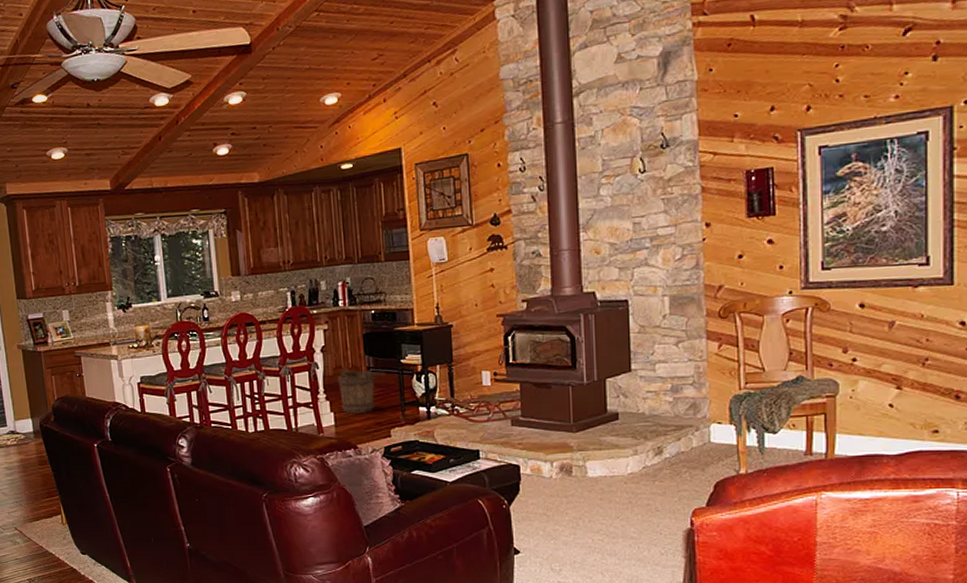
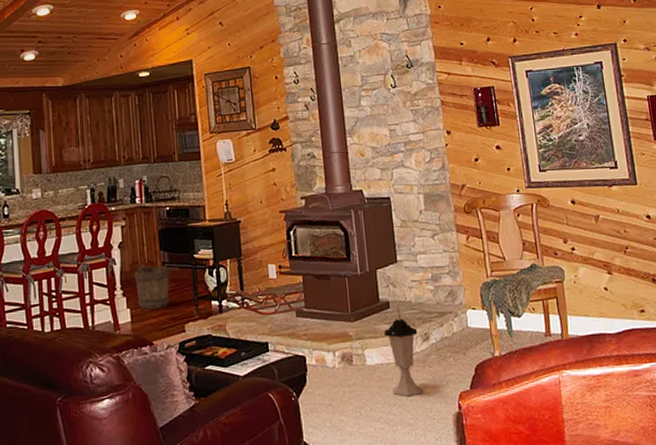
lantern: none [610,417,650,511] -> present [384,305,423,397]

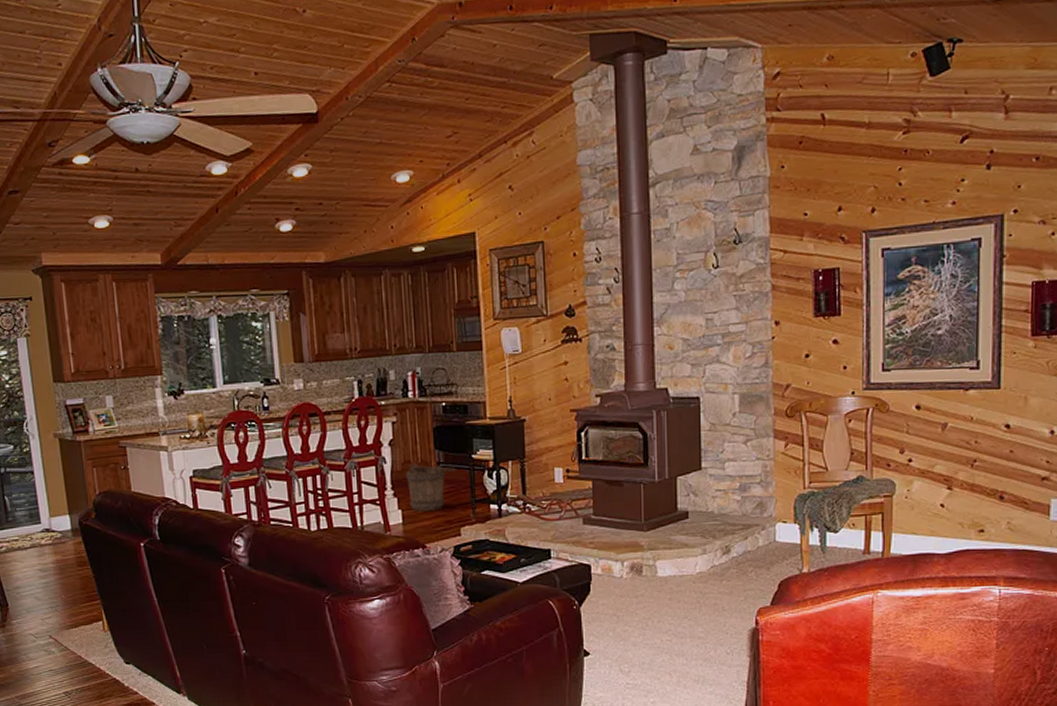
lantern: present [384,305,423,397] -> none [680,516,718,610]

